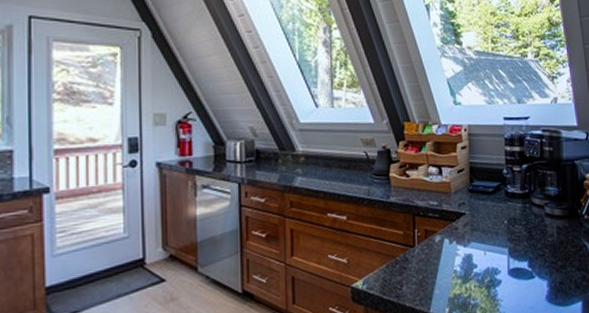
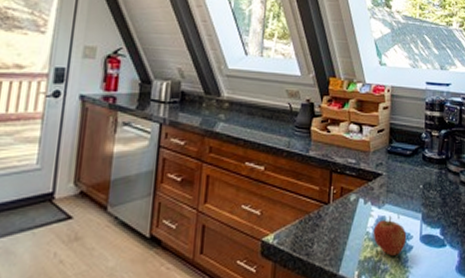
apple: none [460,253,495,291] -> present [373,215,407,256]

